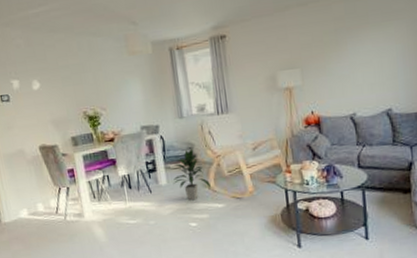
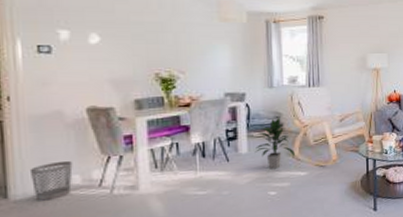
wastebasket: none [10,191,38,224] -> present [31,160,73,201]

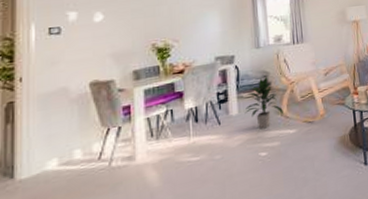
wastebasket: present [31,160,73,201] -> none [37,136,75,179]

